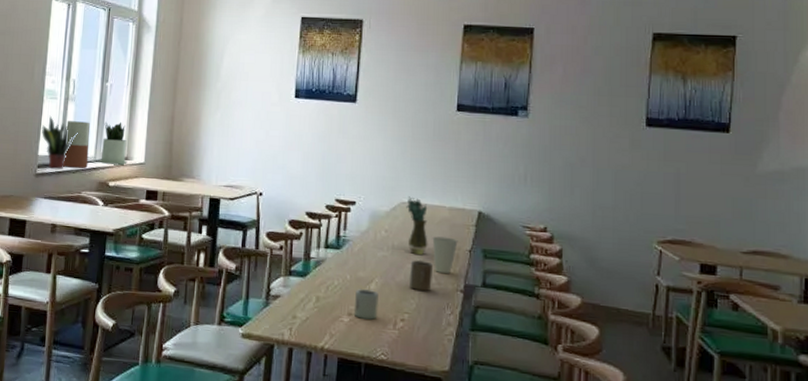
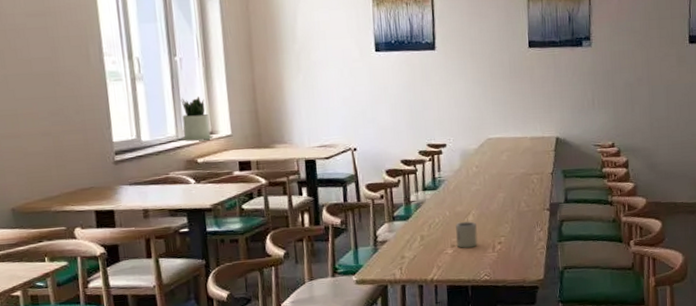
potted plant: present [42,115,79,170] -> none [111,98,154,155]
vase: present [63,121,90,169] -> none [138,100,171,151]
vase: present [406,196,428,256] -> none [492,132,515,185]
cup: present [410,259,433,291] -> none [501,188,522,215]
cup: present [432,236,458,274] -> none [518,164,541,197]

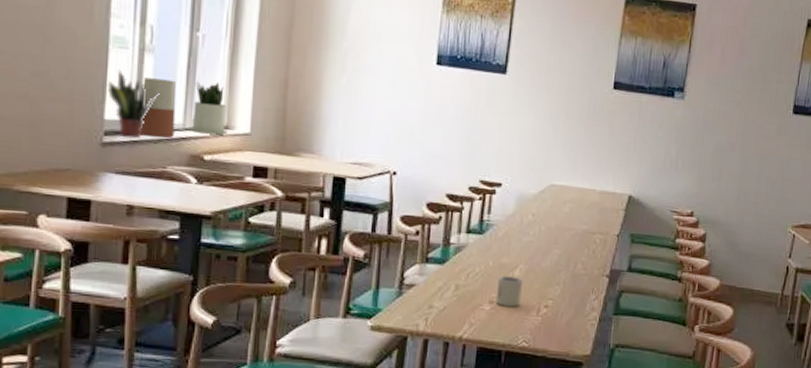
potted plant: none [111,98,154,155] -> present [108,69,161,139]
vase: none [138,100,171,151] -> present [140,77,177,139]

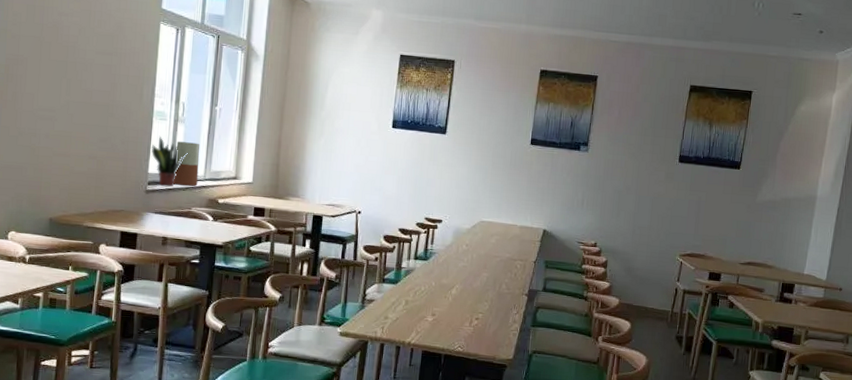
planter: present [189,81,228,136] -> none [208,143,236,185]
cup: present [495,275,523,308] -> none [436,293,458,319]

